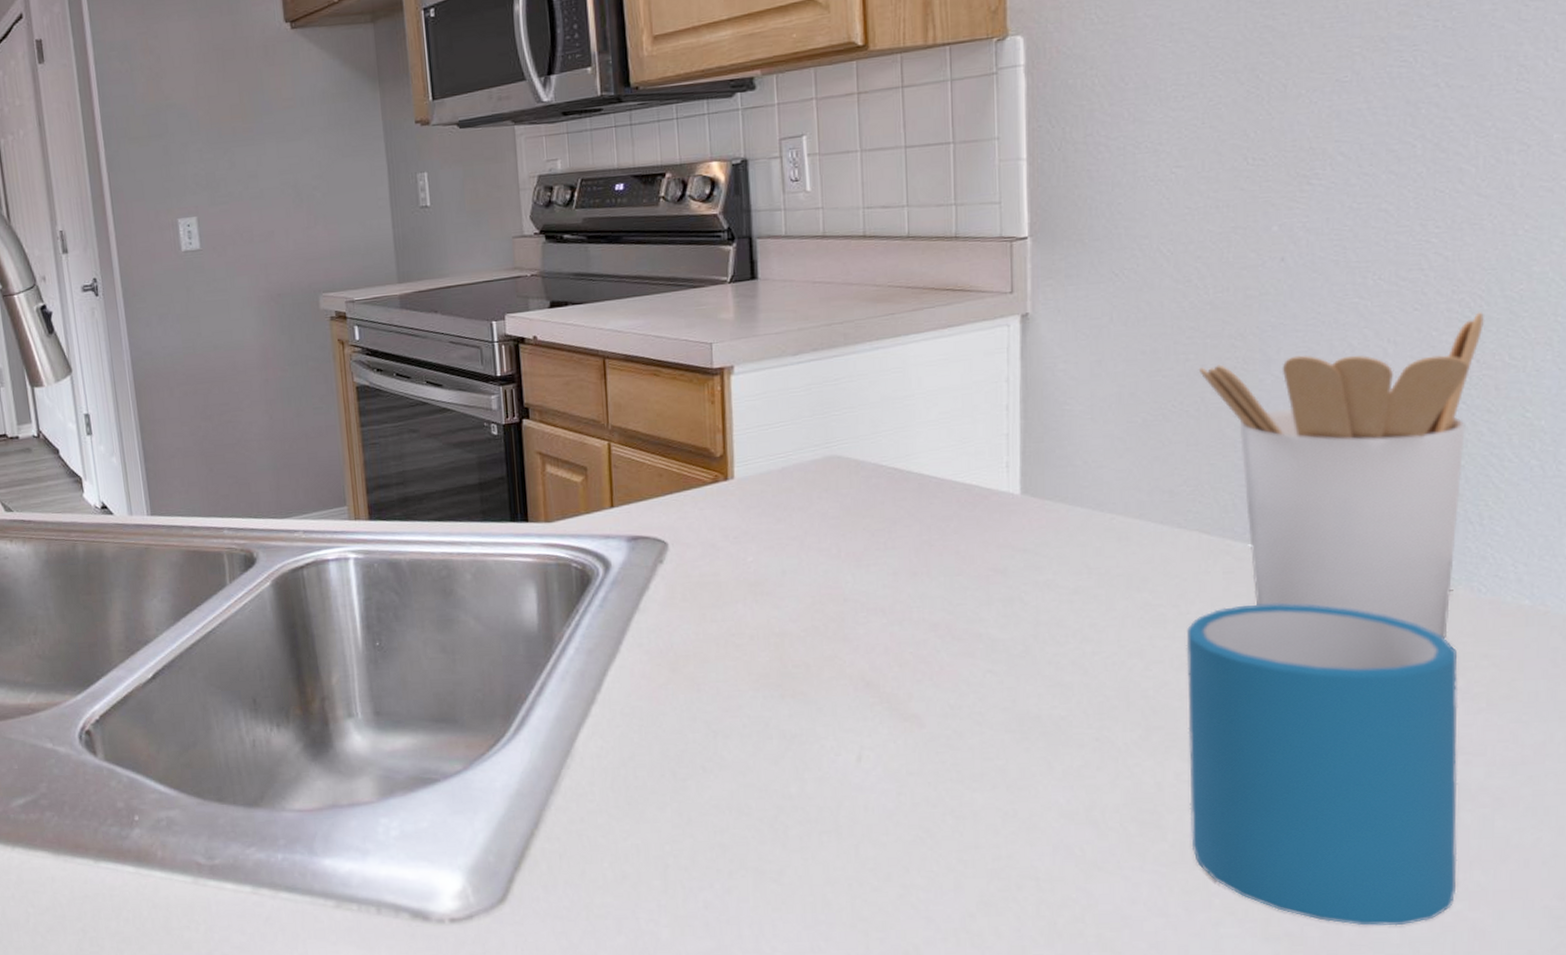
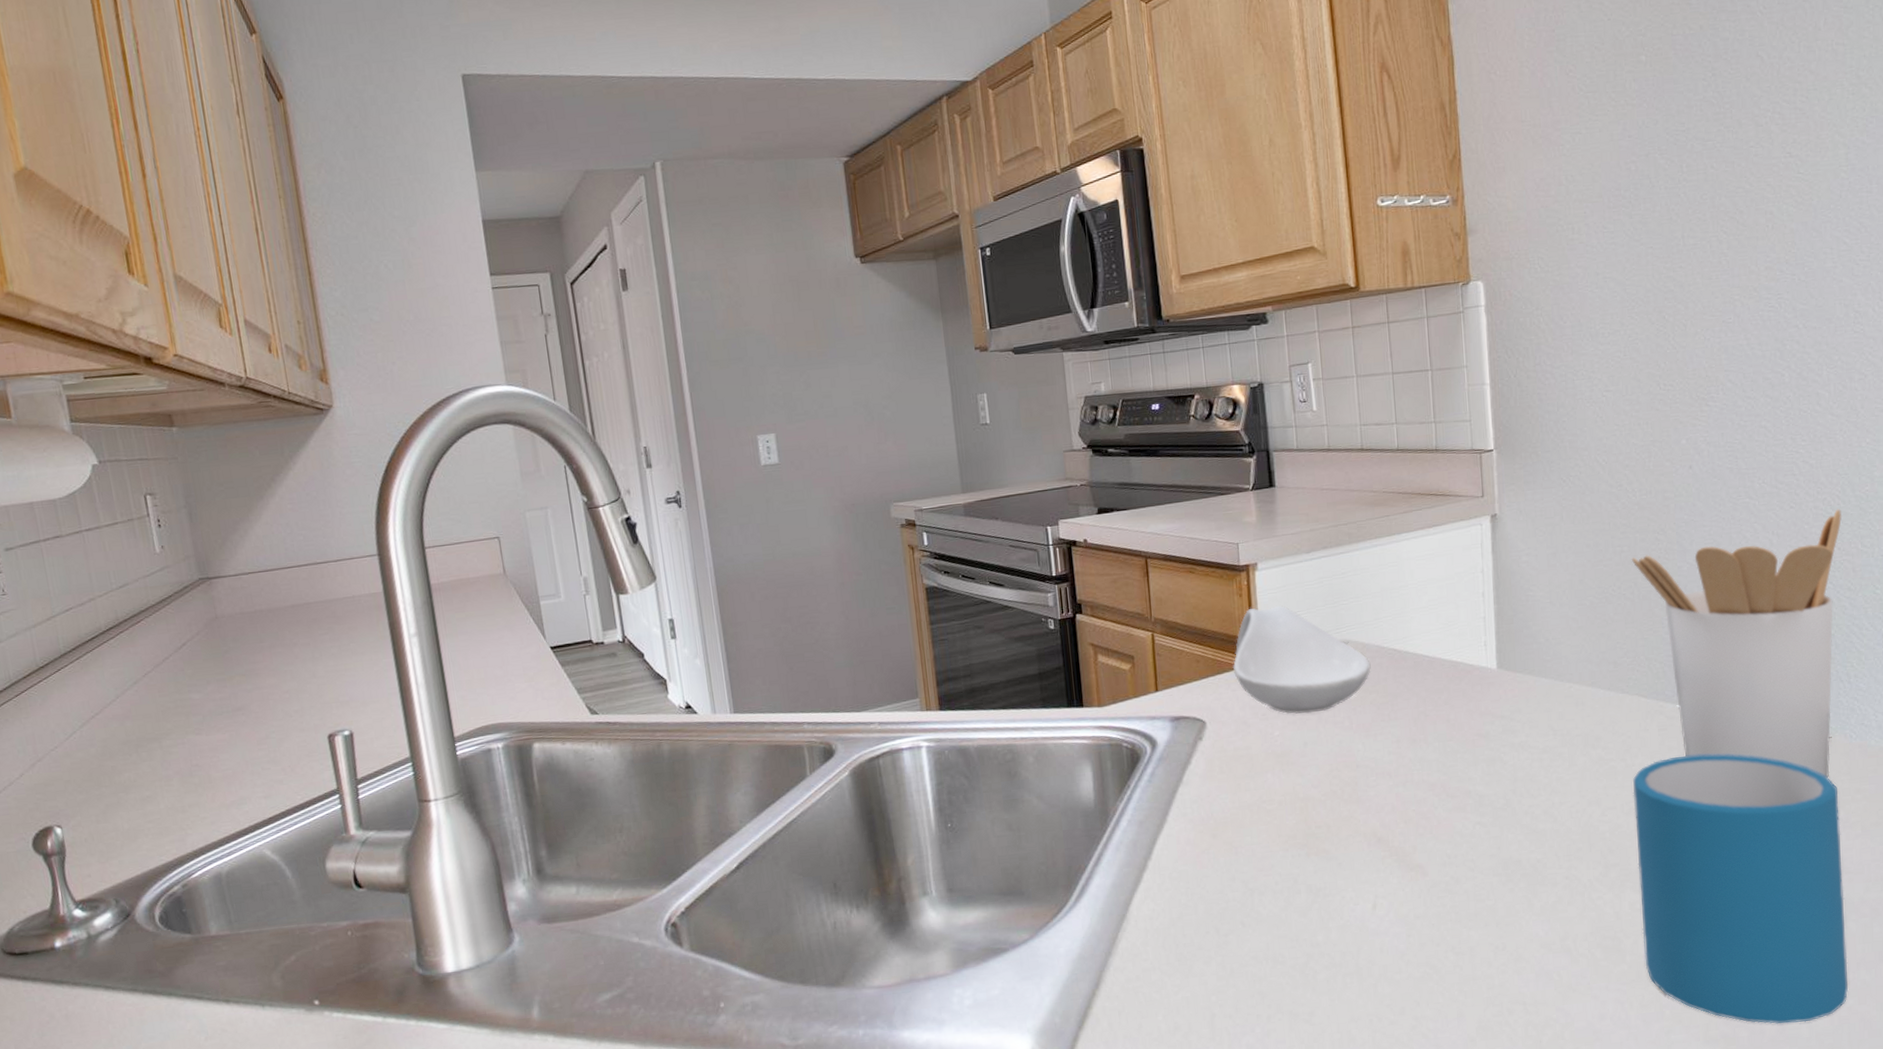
spoon rest: none [700,415,866,538] -> present [1232,606,1371,714]

